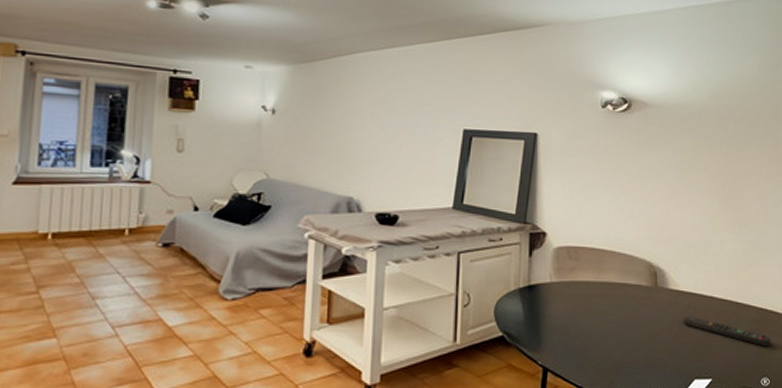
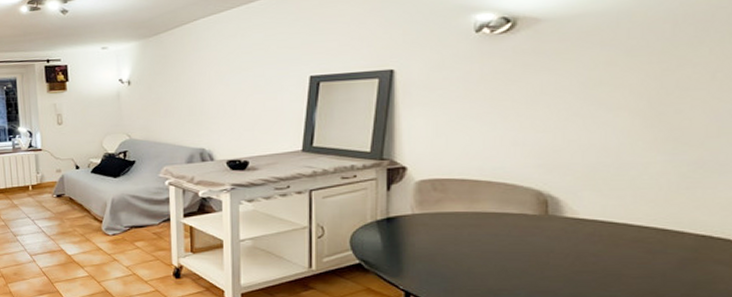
remote control: present [682,315,772,347] -> none [582,244,717,277]

